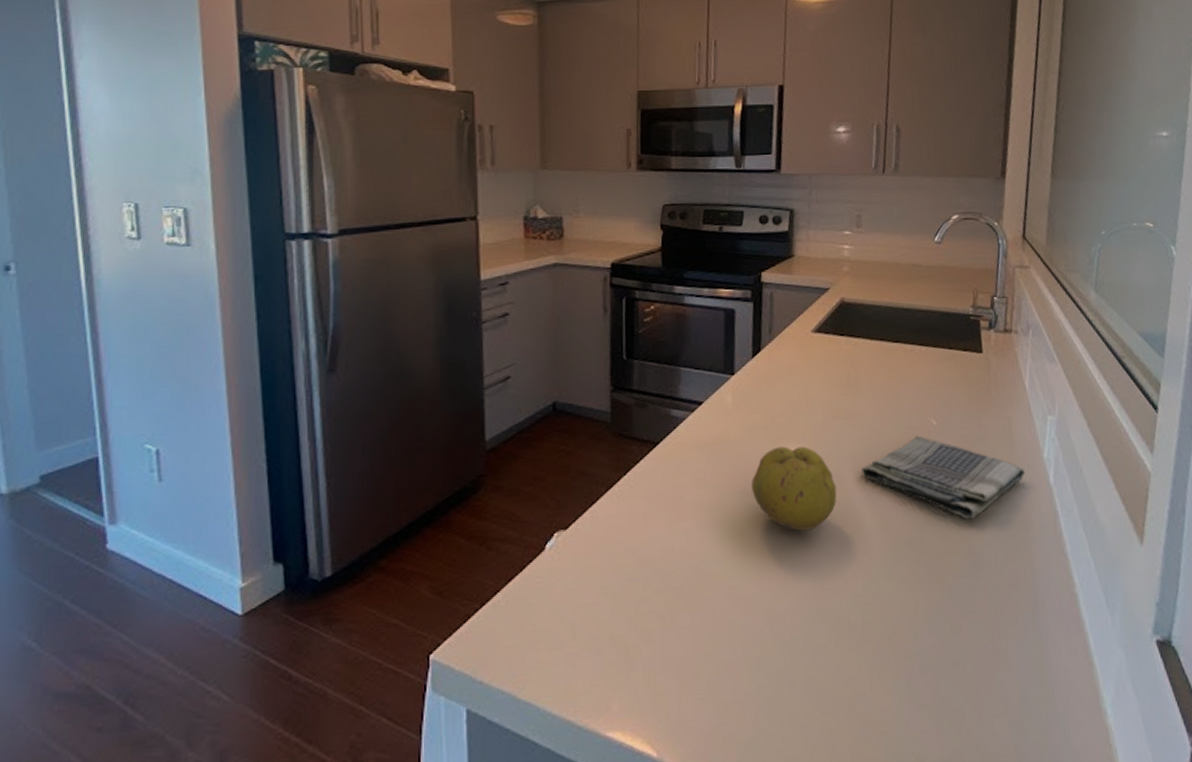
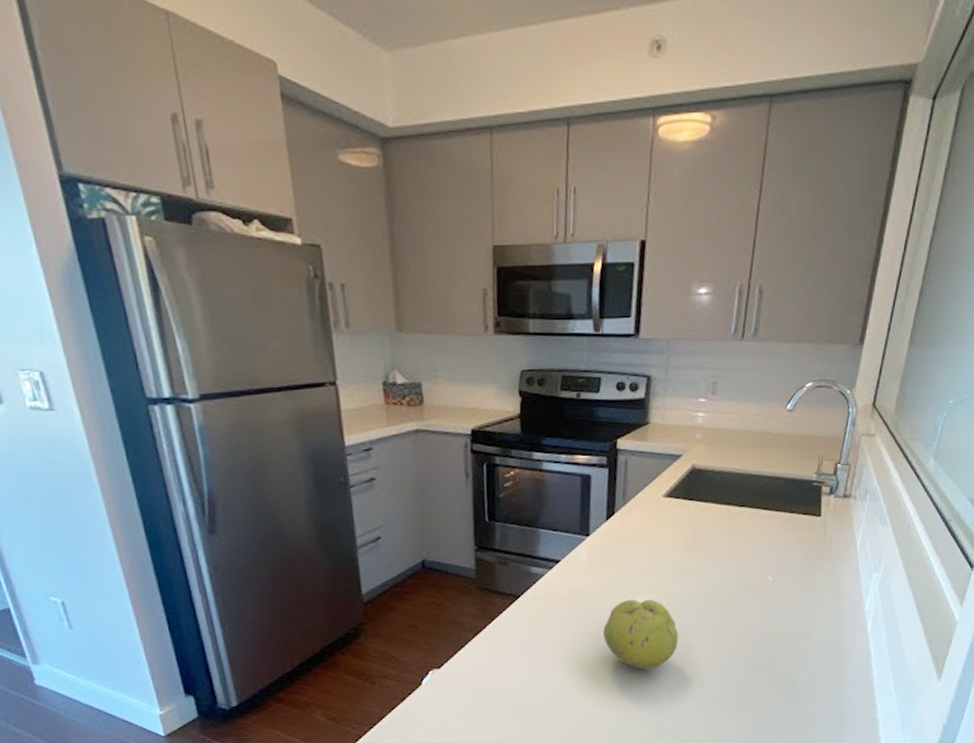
dish towel: present [861,435,1026,519] -> none [701,590,847,660]

